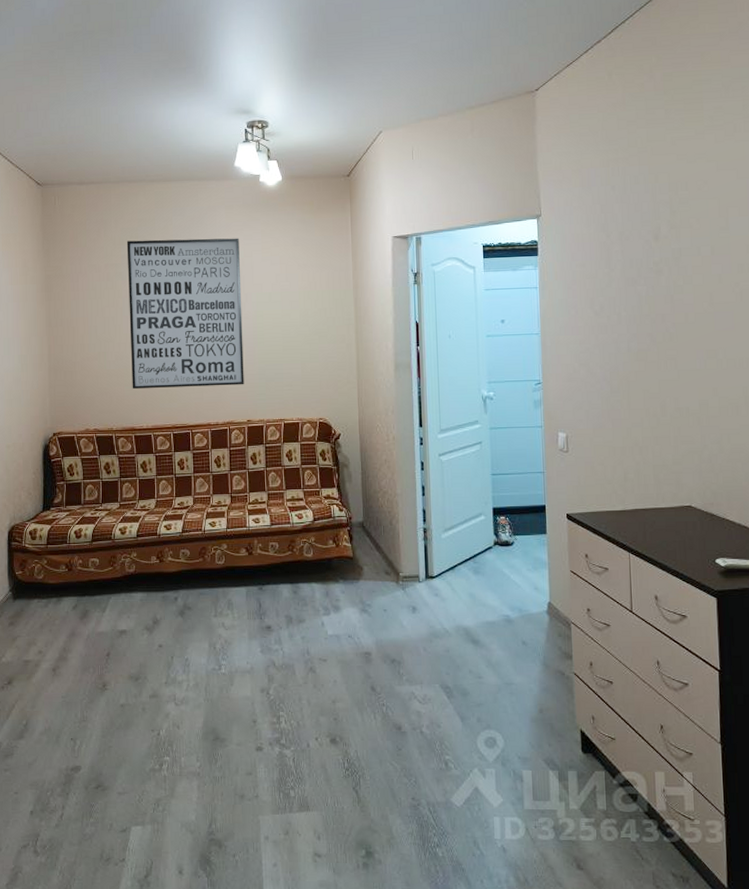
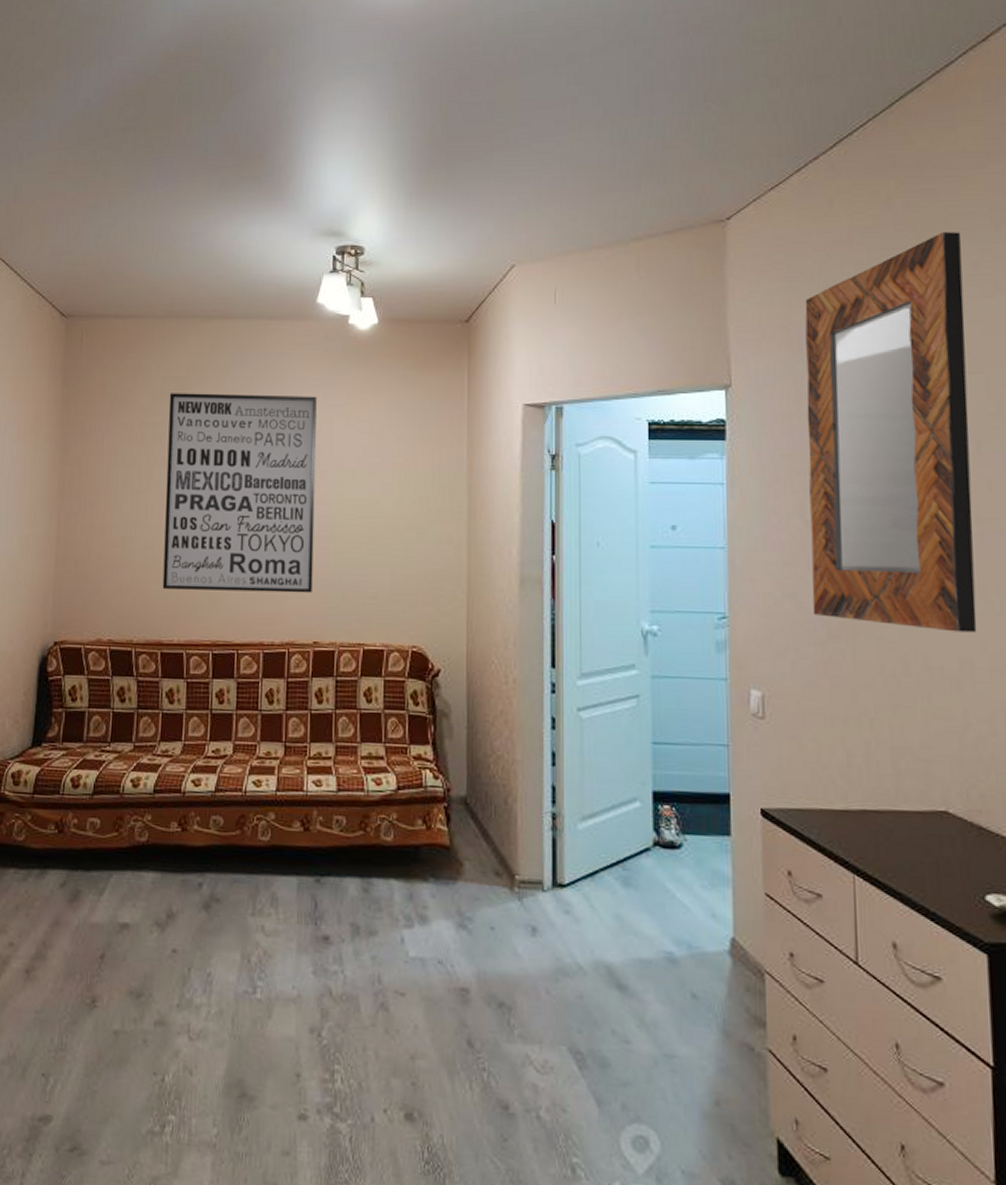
home mirror: none [592,94,711,383] -> present [805,232,977,633]

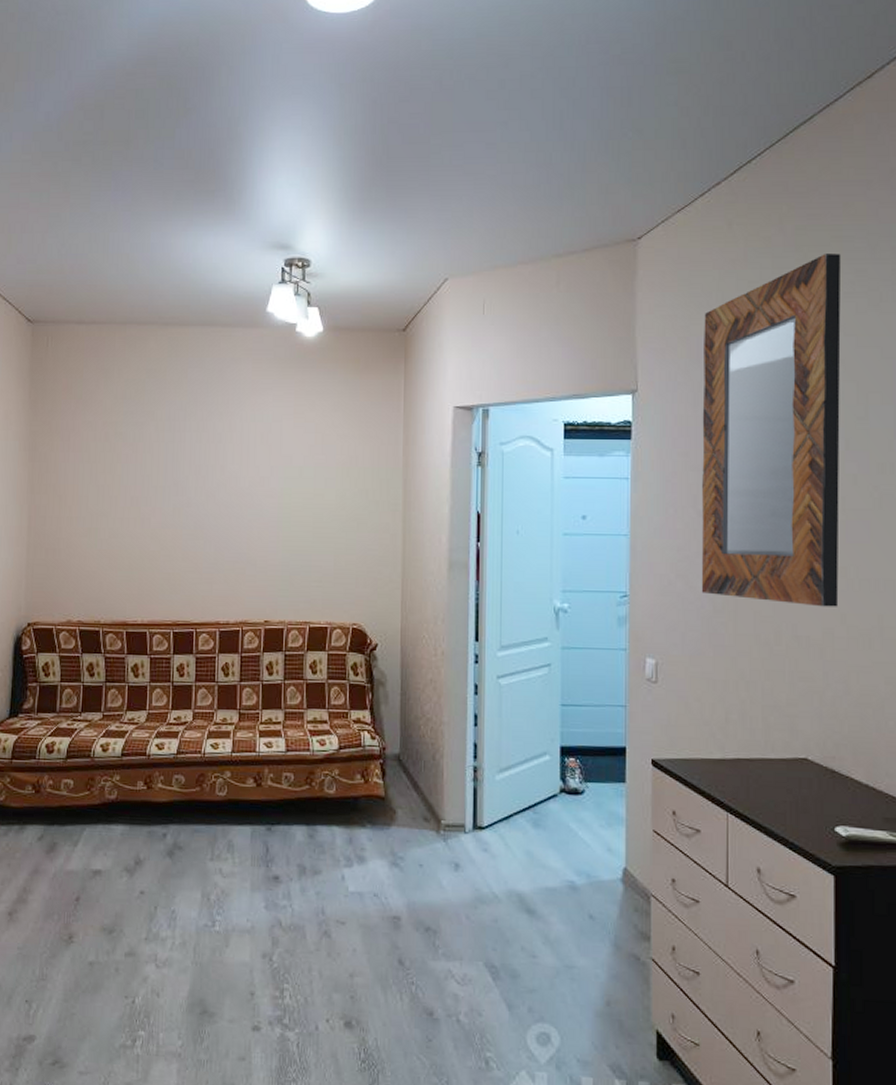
wall art: present [162,393,317,593] -> none [126,395,267,578]

